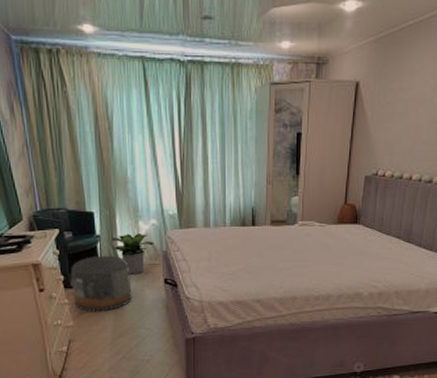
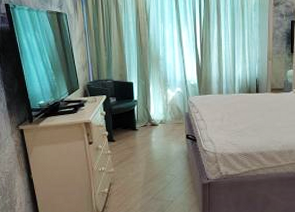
pouf: present [71,255,132,312] -> none [114,116,161,161]
potted plant: present [111,234,154,274] -> none [146,99,179,131]

